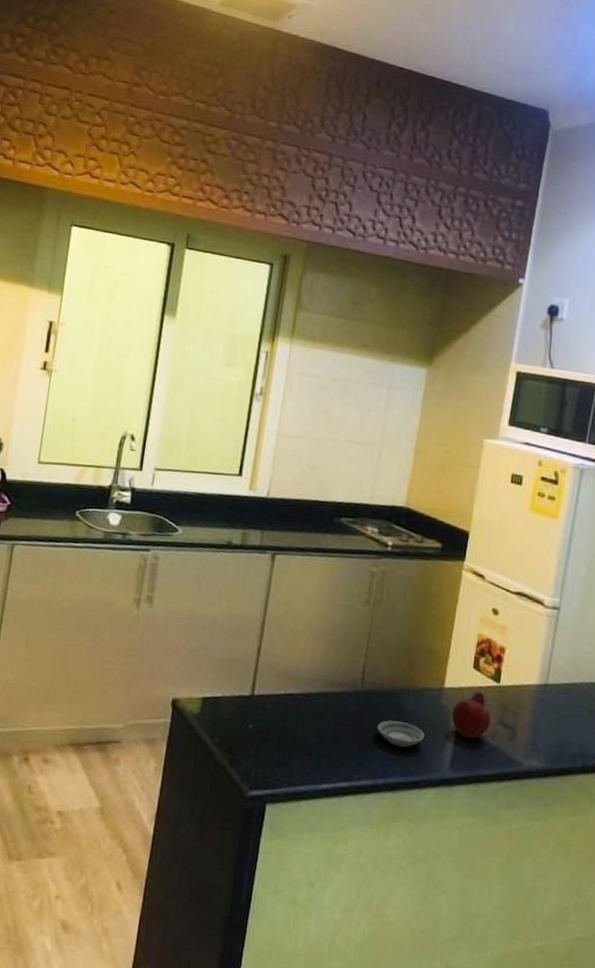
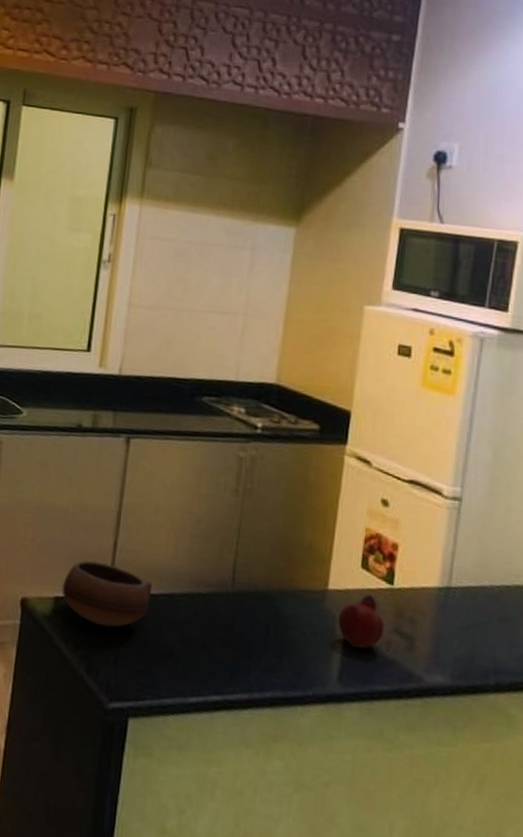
bowl: none [209,664,292,724] -> present [62,560,153,627]
saucer: present [376,720,425,748] -> none [251,626,308,658]

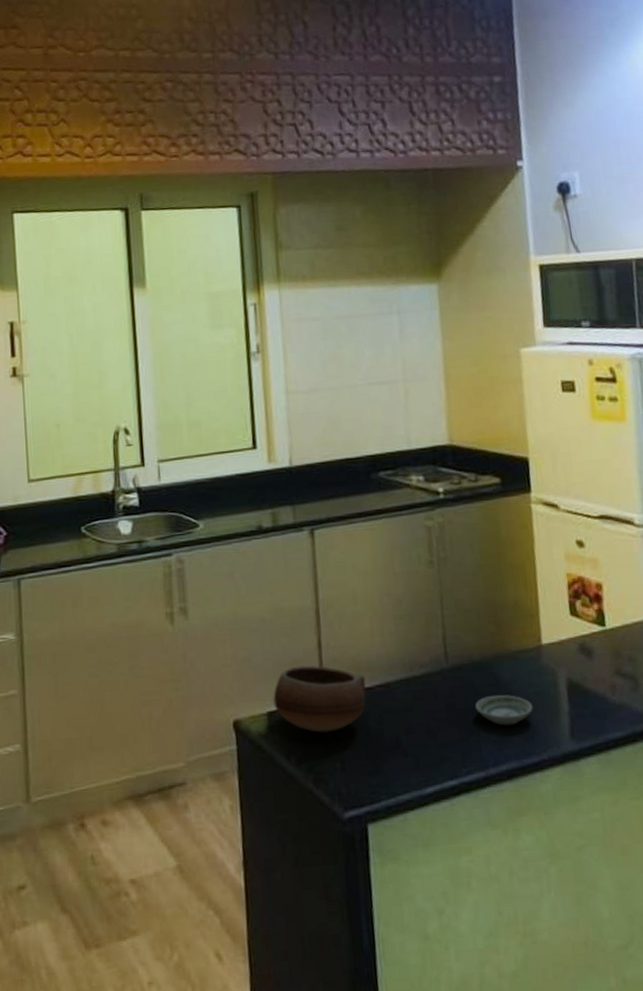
saucer: none [251,626,308,658] -> present [474,695,533,726]
fruit: present [338,595,384,649] -> none [558,642,606,699]

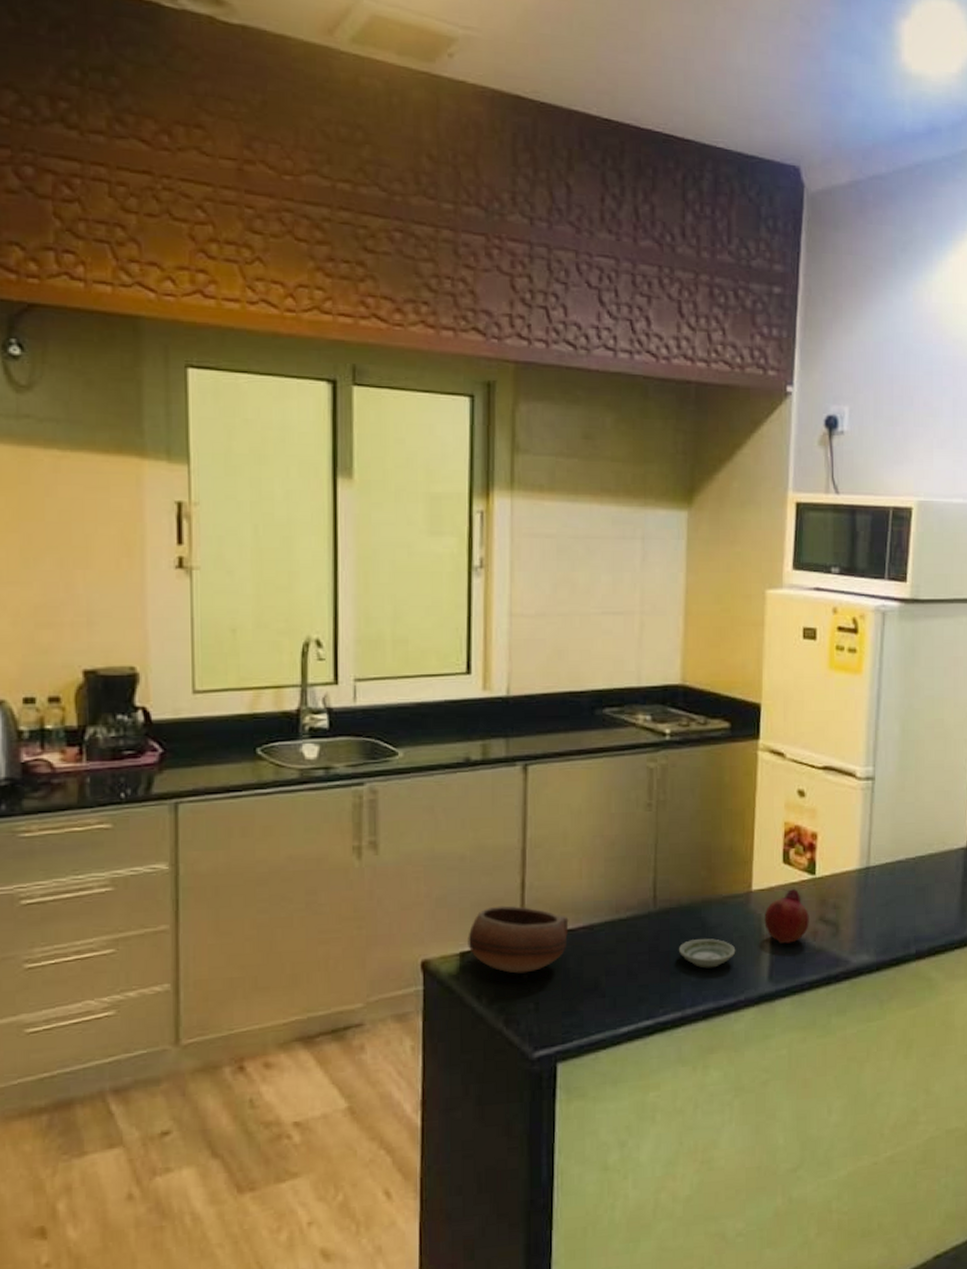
fruit: none [558,642,606,699] -> present [764,889,809,944]

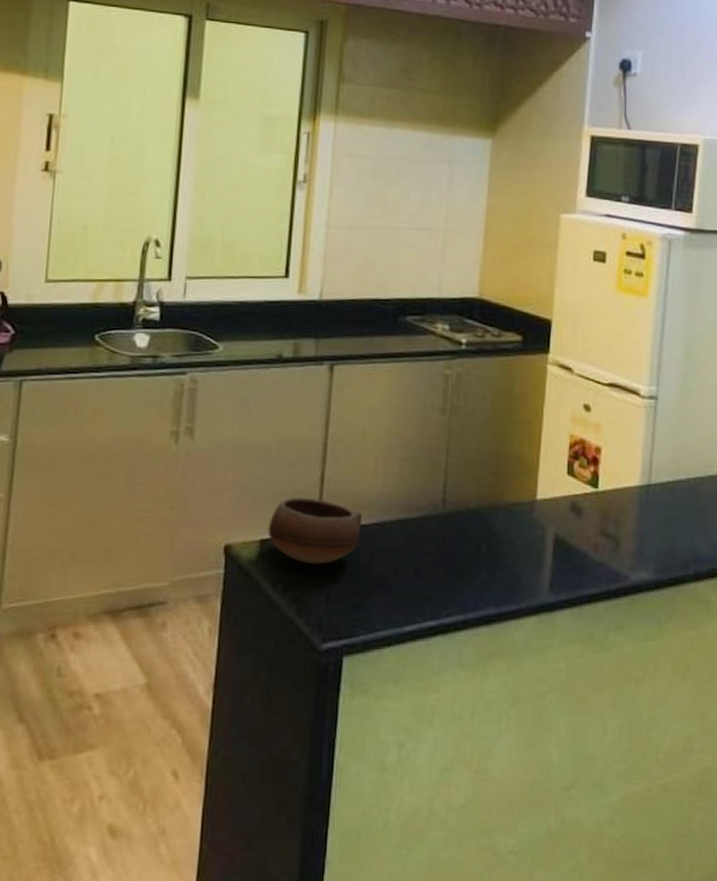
saucer: present [678,938,736,968] -> none [463,544,519,574]
fruit: present [764,889,809,944] -> none [547,501,591,555]

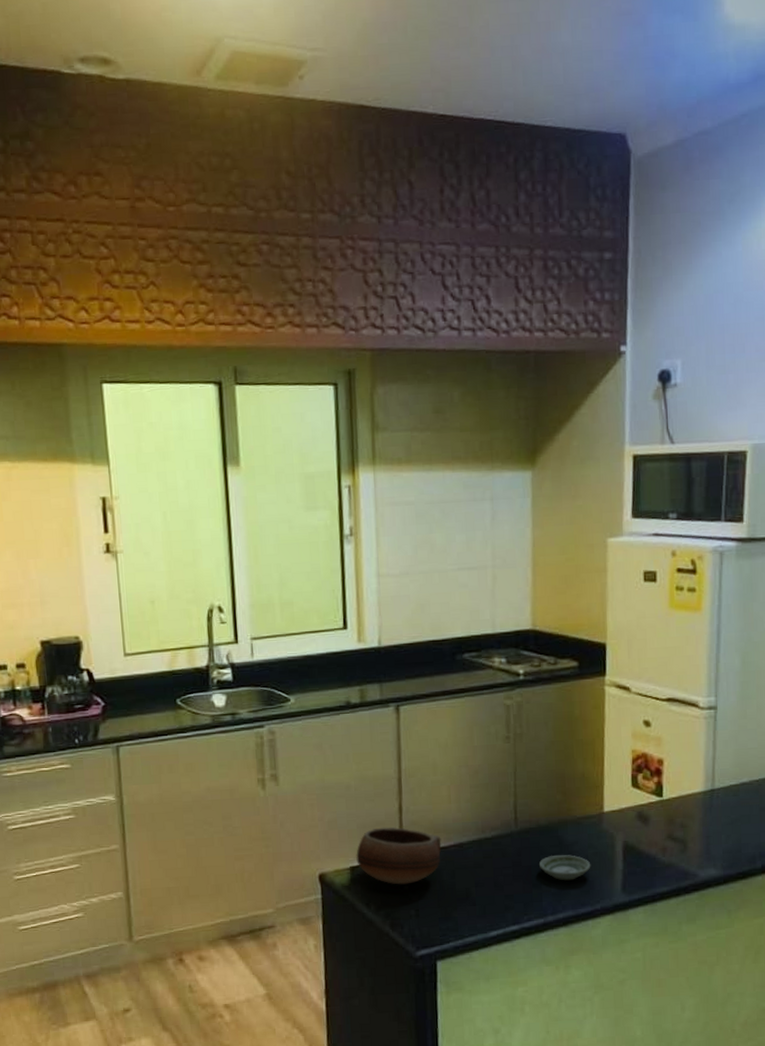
saucer: none [463,544,519,574] -> present [538,855,591,881]

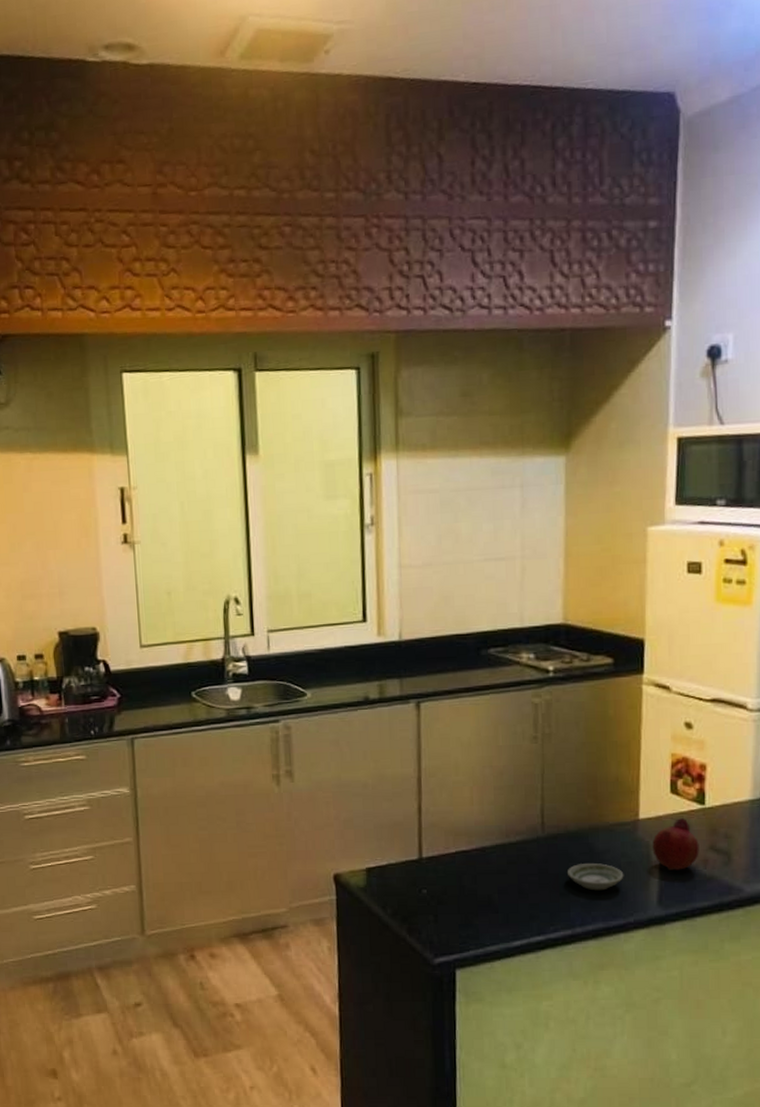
bowl: present [356,827,442,885] -> none [372,828,463,889]
fruit: none [616,810,658,859] -> present [652,818,699,870]

